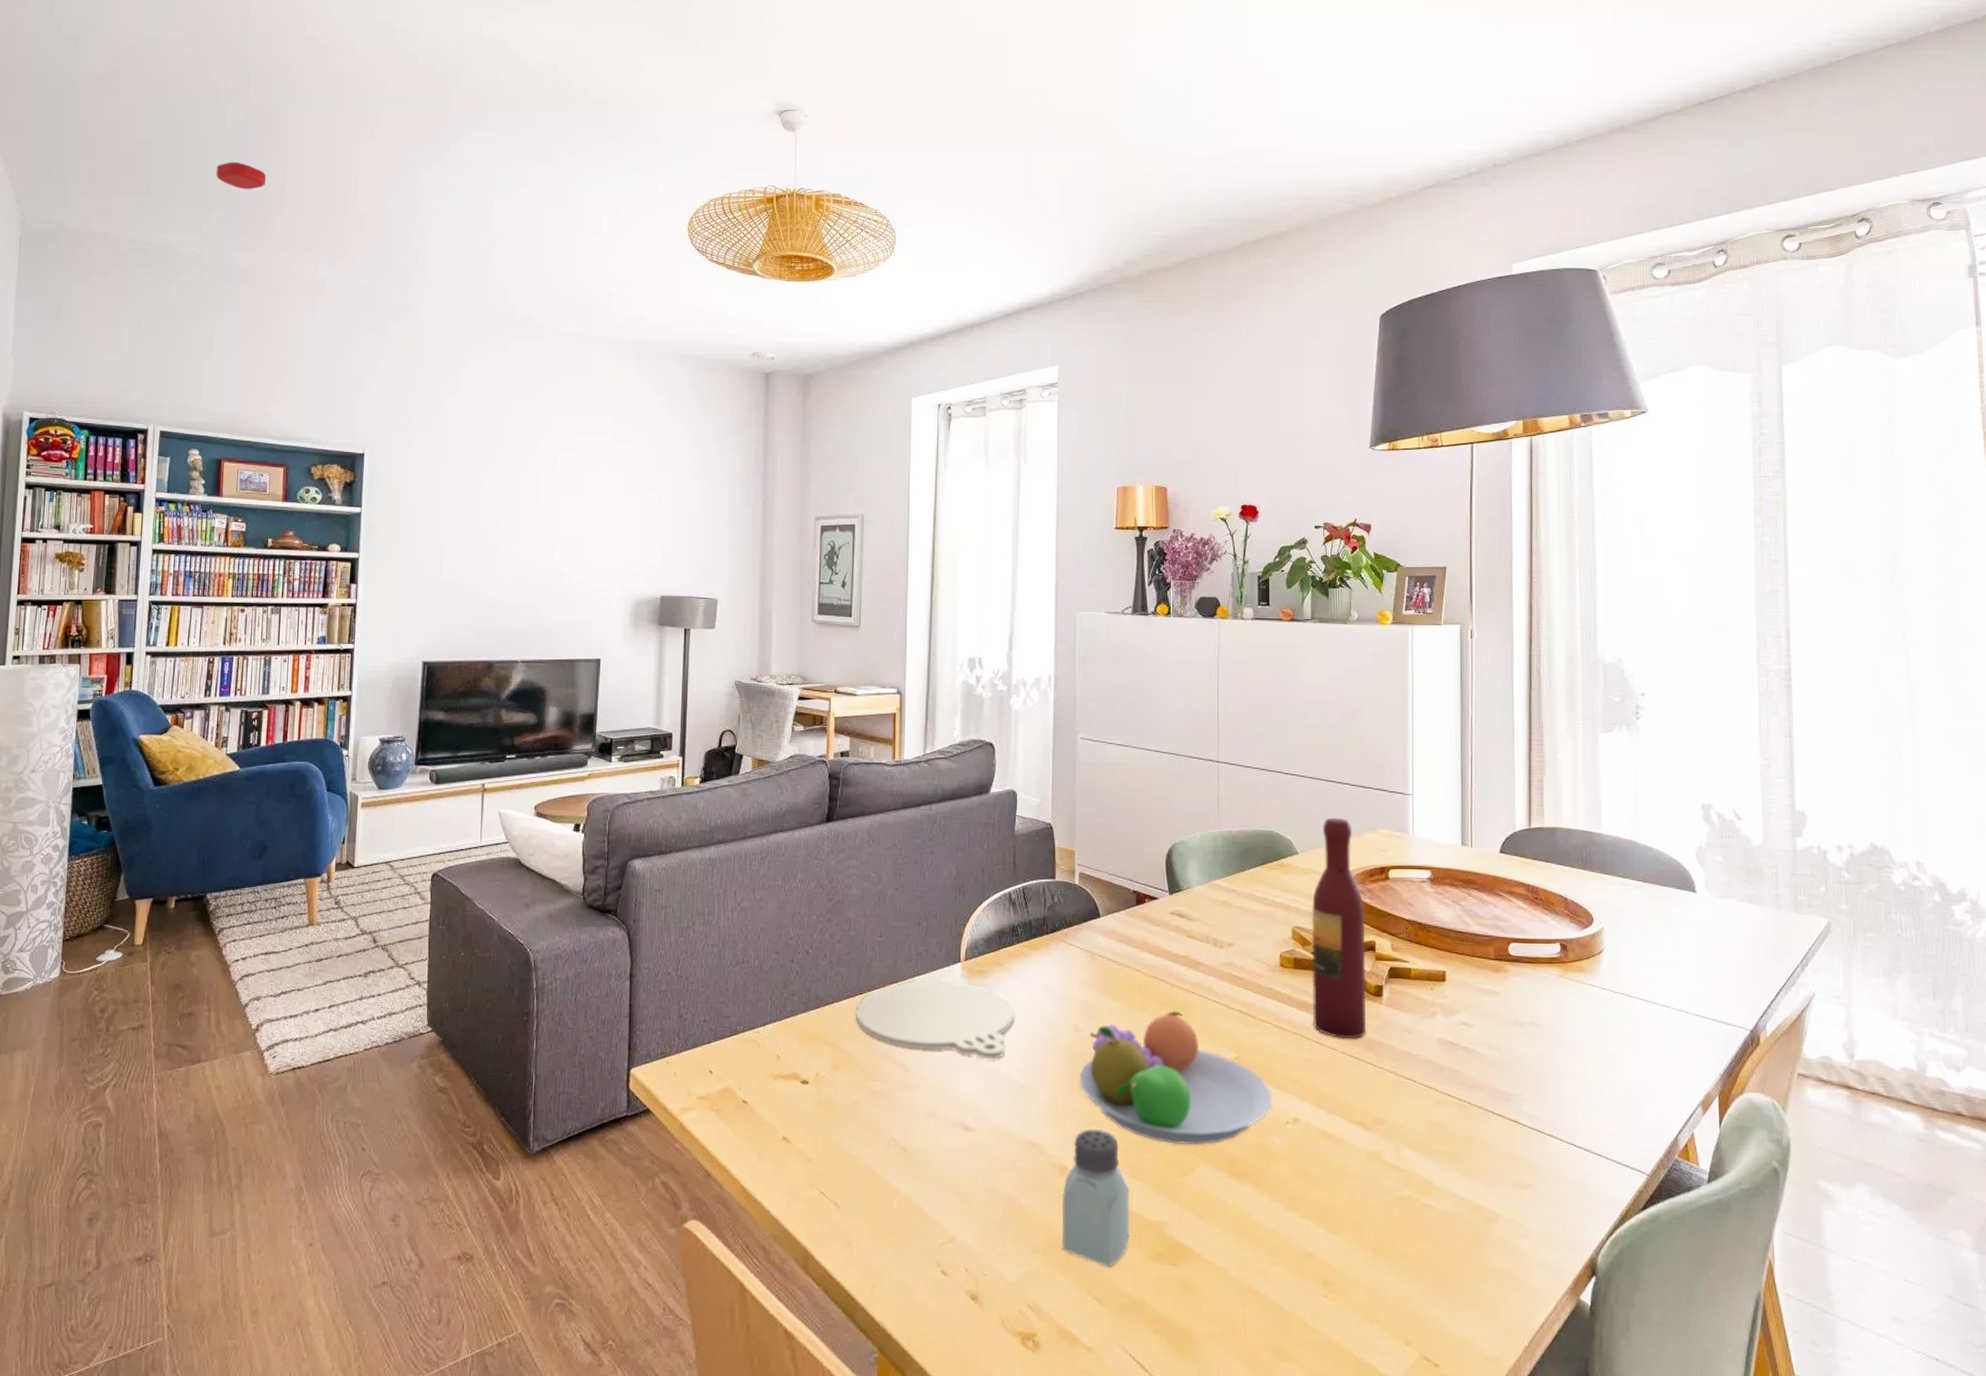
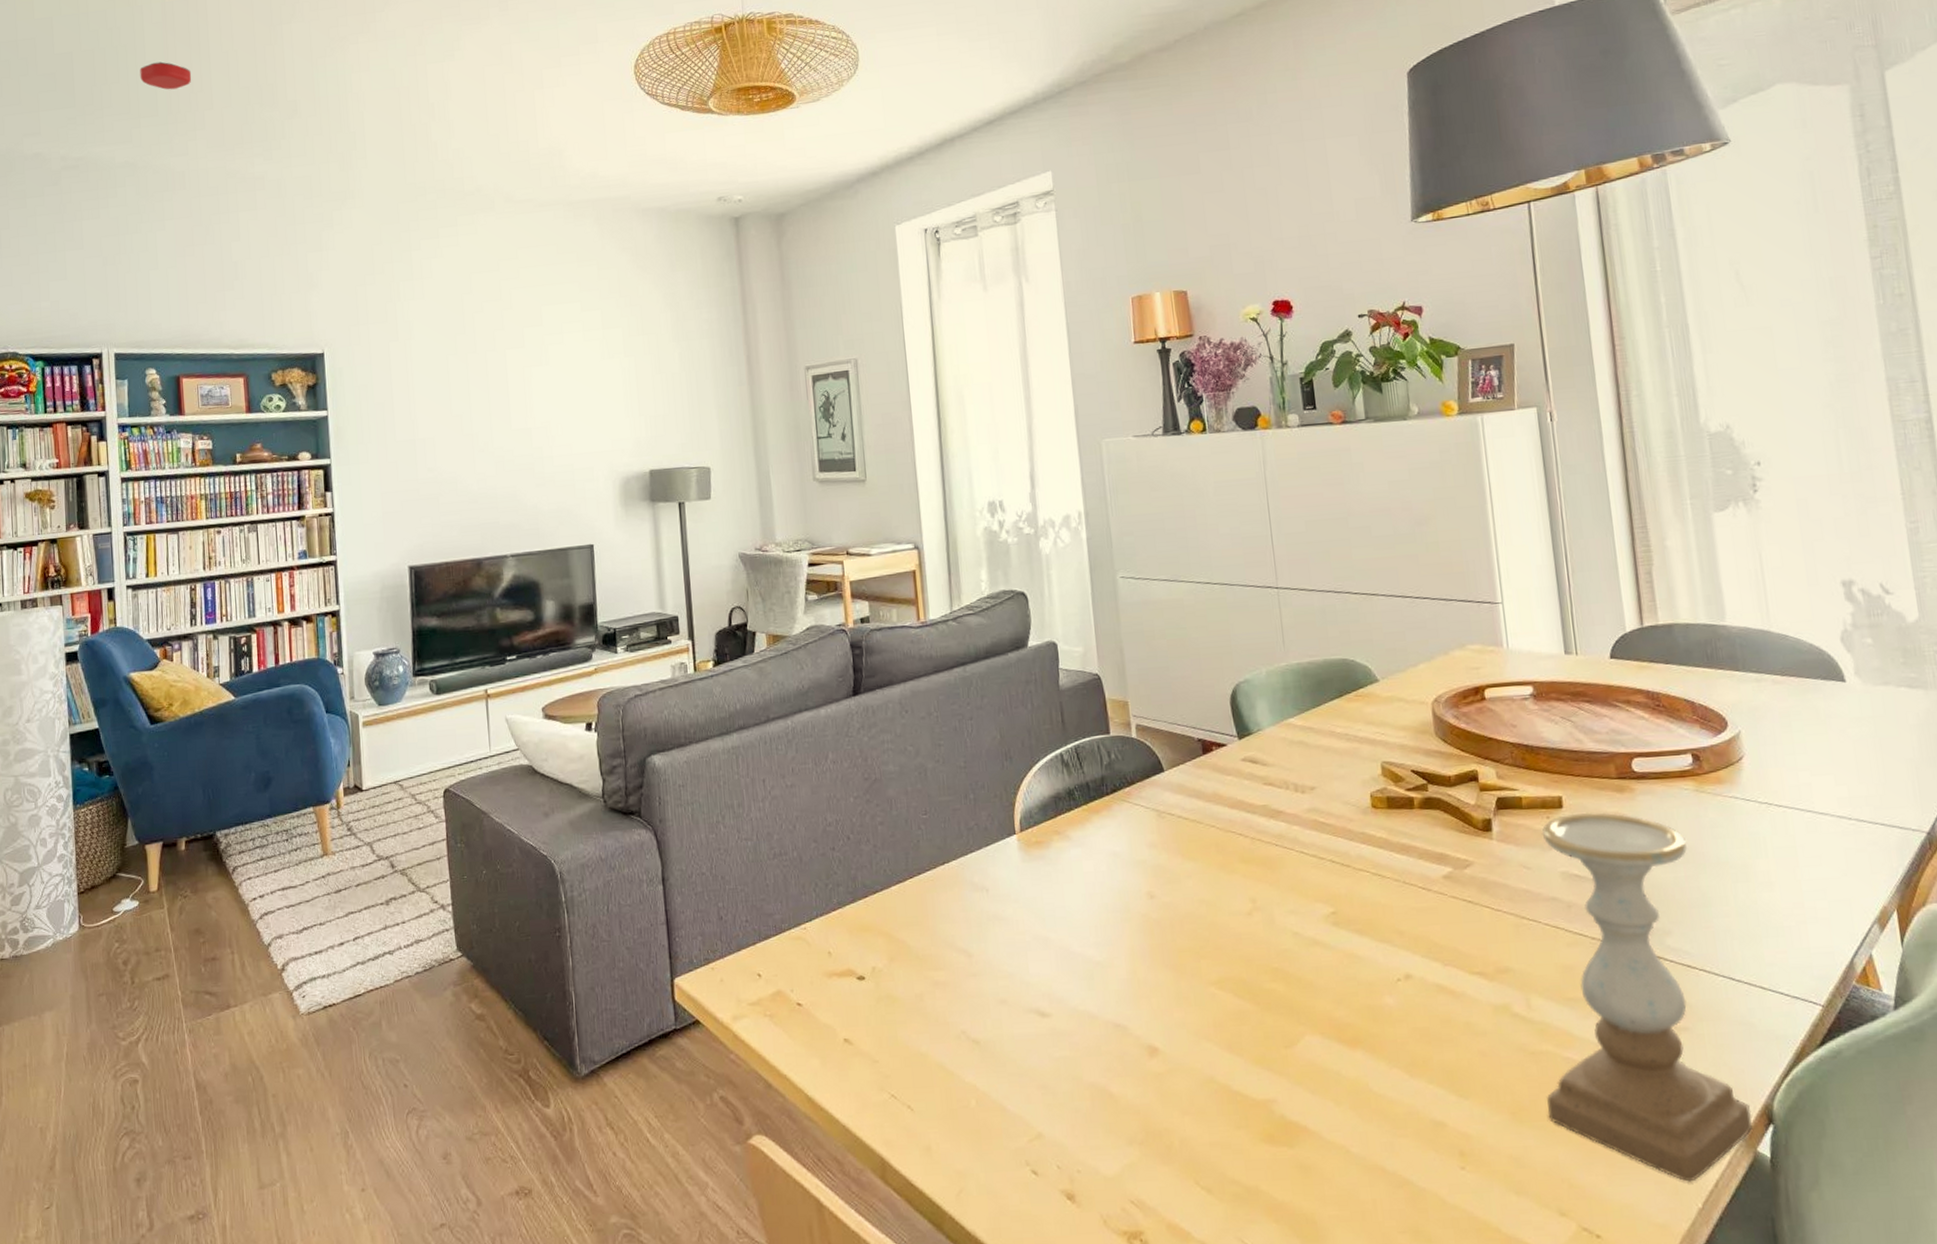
plate: present [856,979,1014,1060] -> none [908,855,1081,937]
saltshaker: present [1062,1129,1130,1268] -> none [1156,1003,1236,1154]
fruit bowl: present [1079,1011,1272,1145] -> none [1160,866,1379,1014]
wine bottle: present [1311,817,1366,1040] -> none [1400,636,1478,883]
candle holder: none [1405,987,1579,1322] -> present [1542,812,1752,1182]

